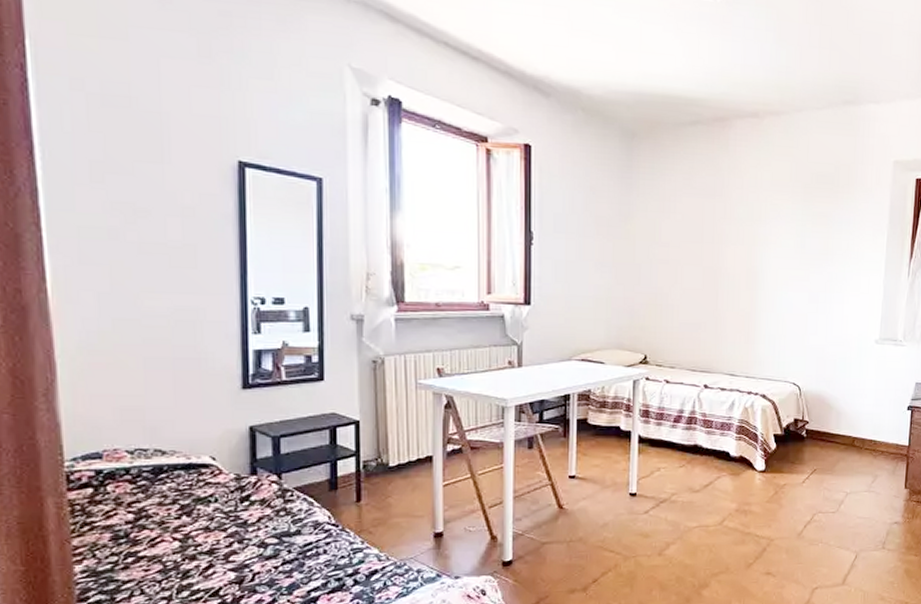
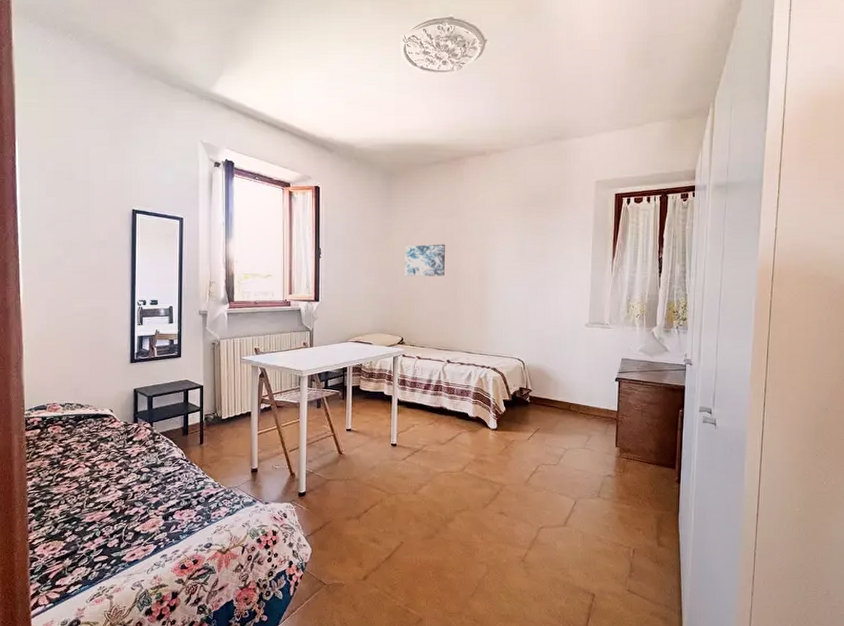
wall art: none [649,232,705,276] -> present [404,244,446,277]

